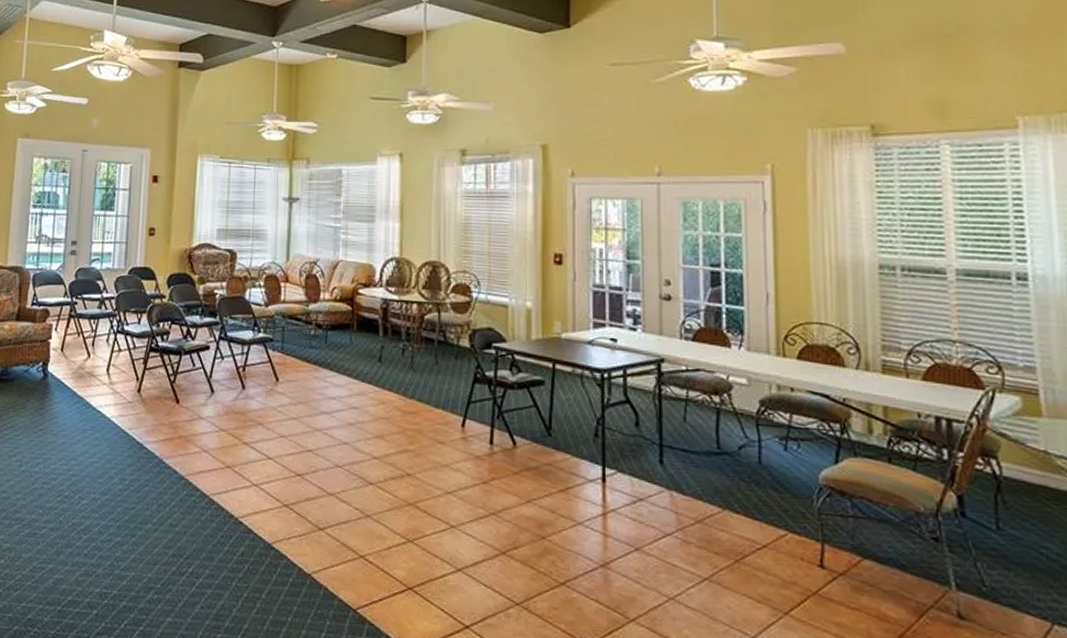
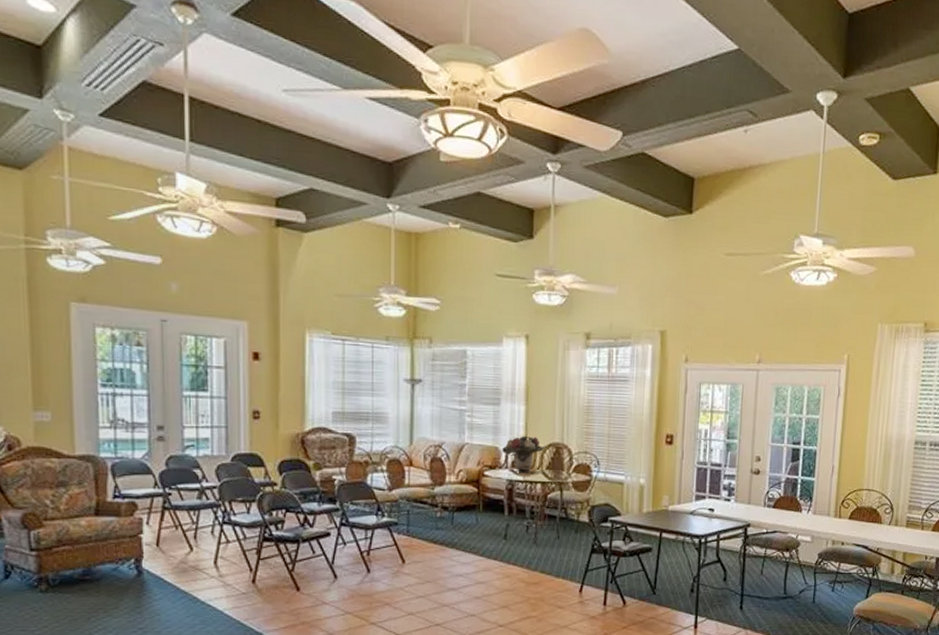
flower arrangement: none [377,252,421,292] -> present [502,434,546,473]

